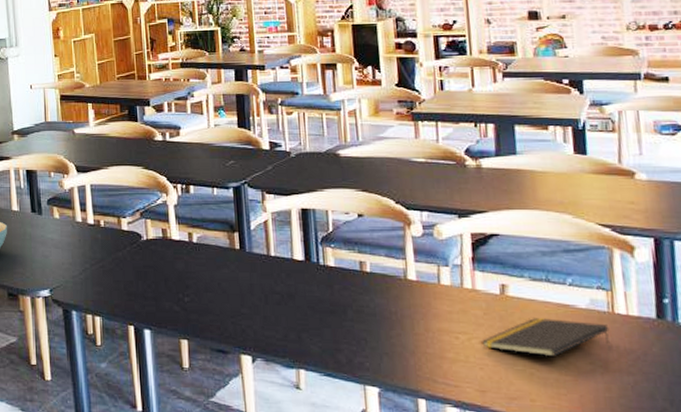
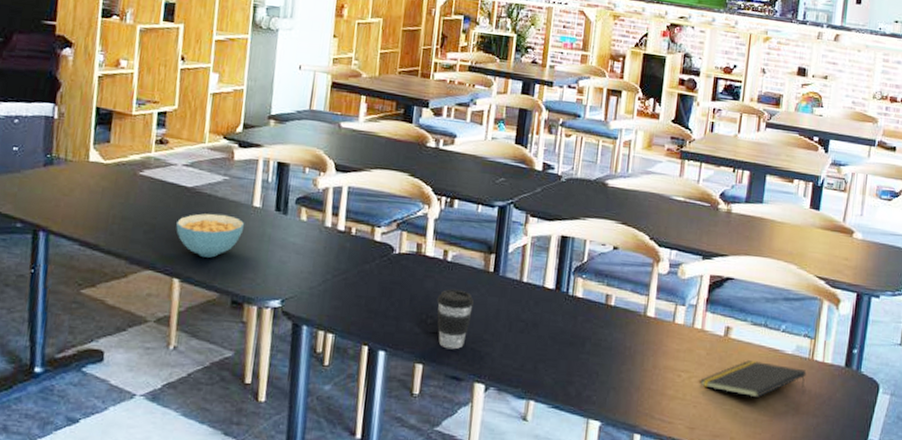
coffee cup: none [189,268,226,325] -> present [436,289,474,350]

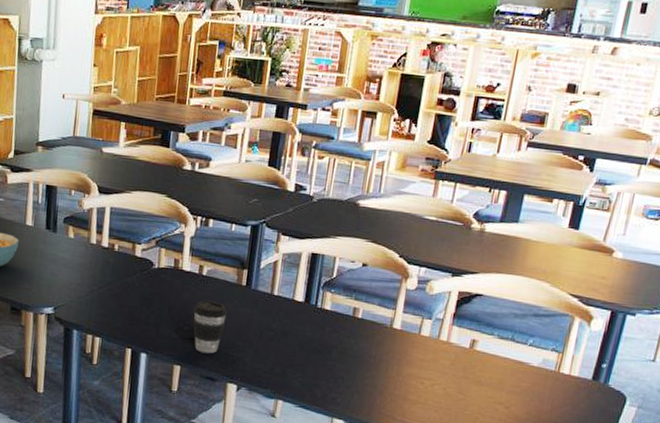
notepad: present [700,359,807,399] -> none [442,370,552,406]

